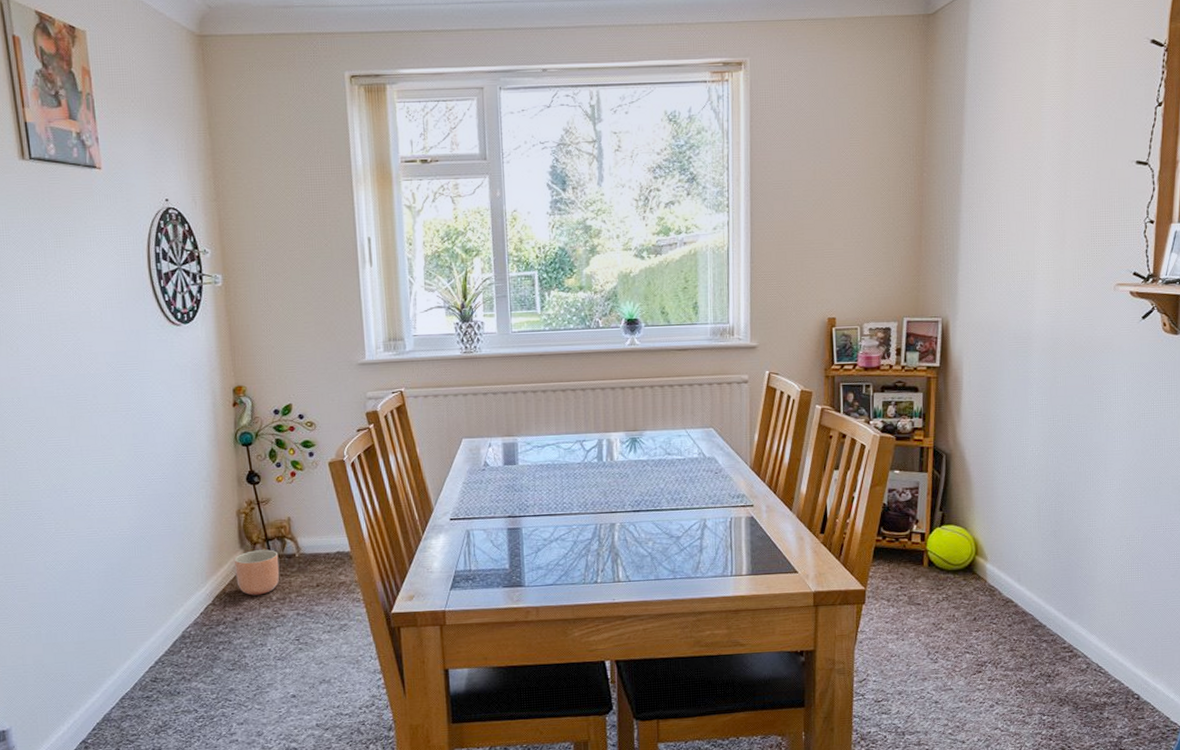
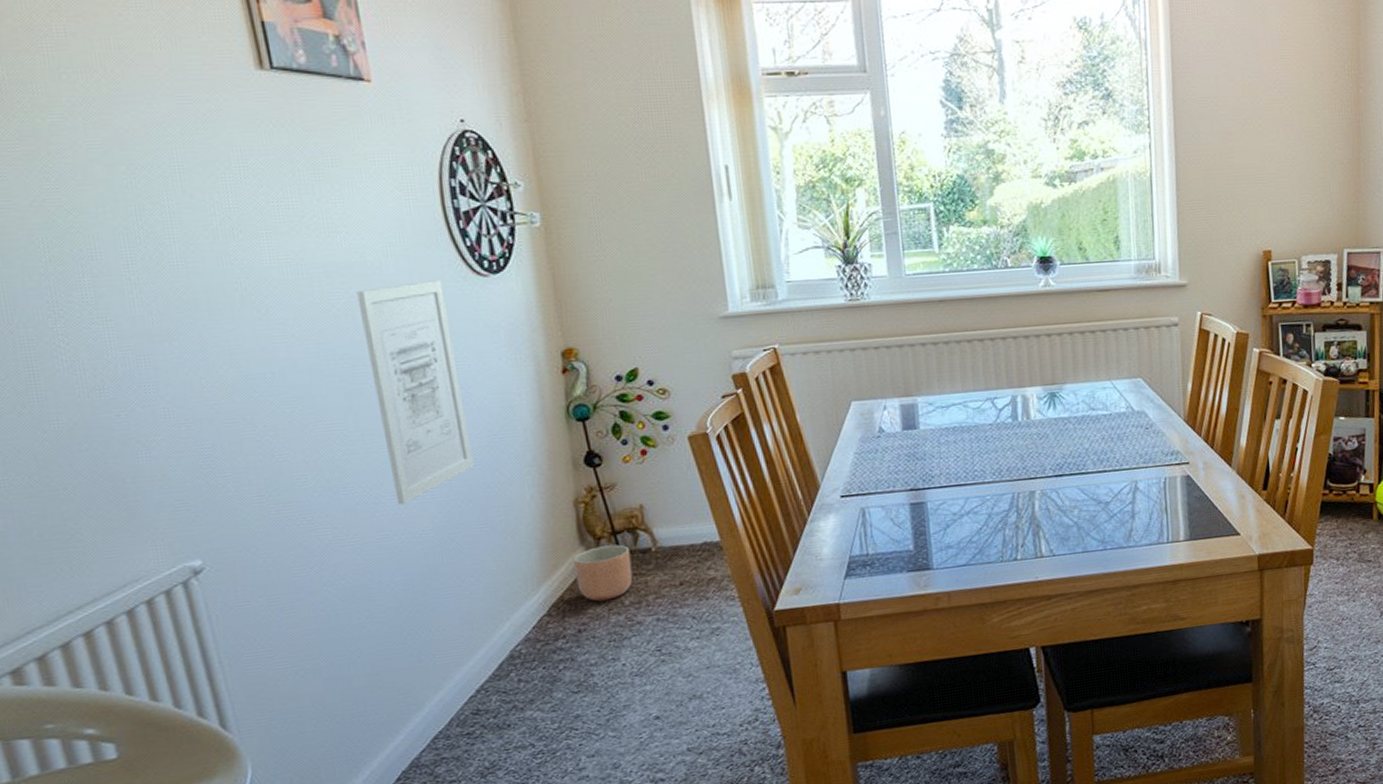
wall art: none [82,328,162,508] -> present [356,280,474,506]

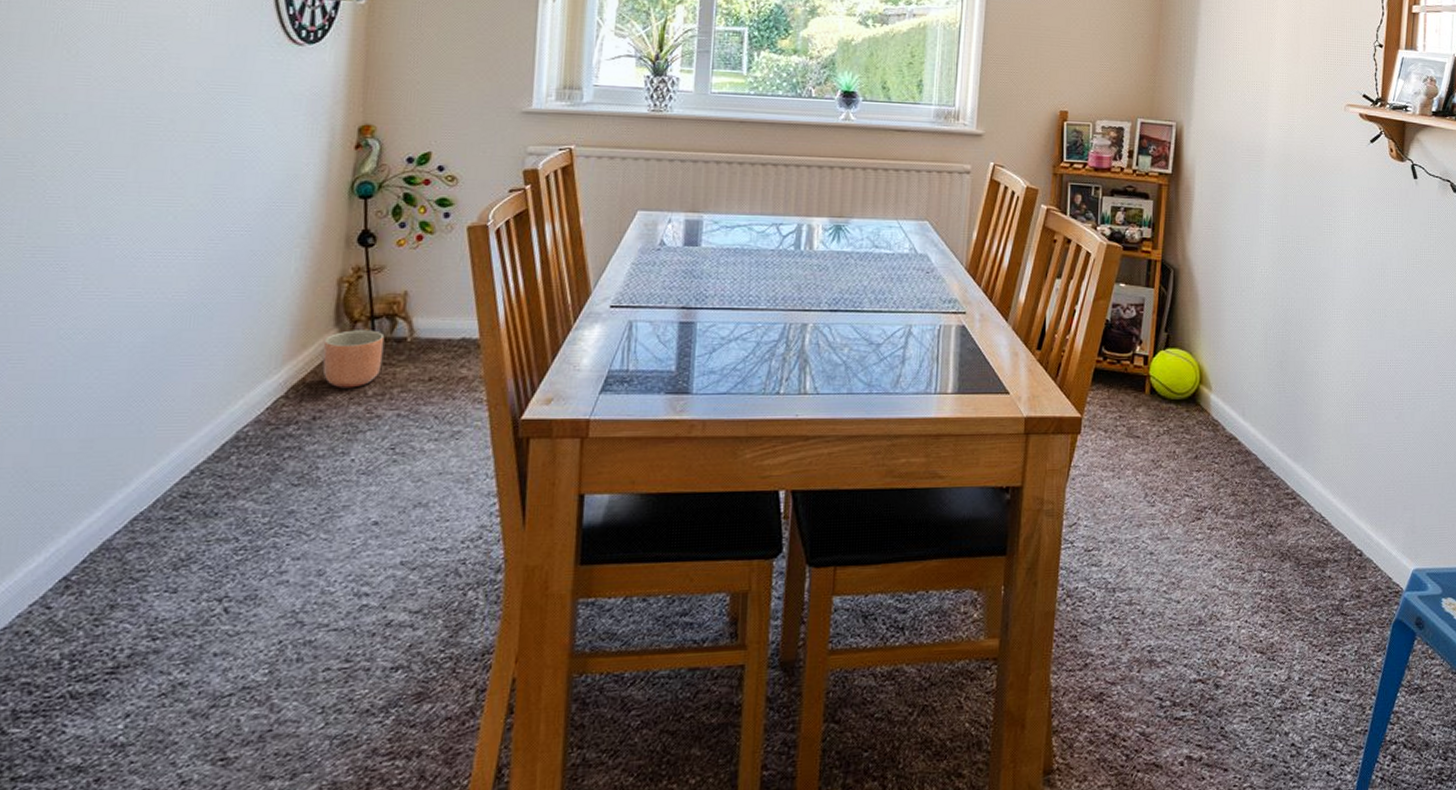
wall art: present [356,280,474,506] -> none [157,42,257,263]

